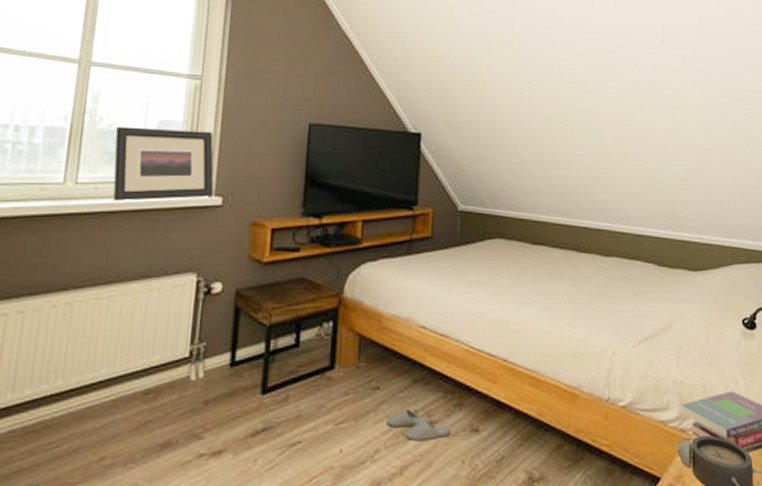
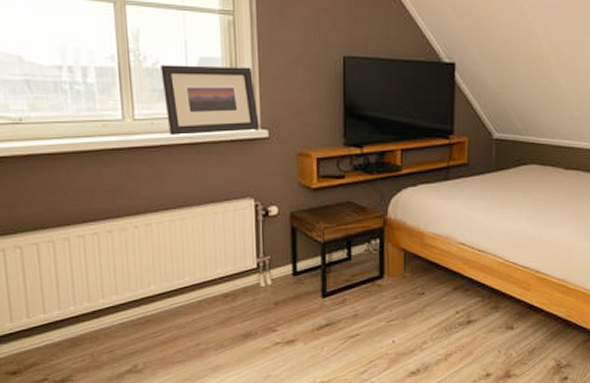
slippers: present [386,408,451,442] -> none [431,310,489,336]

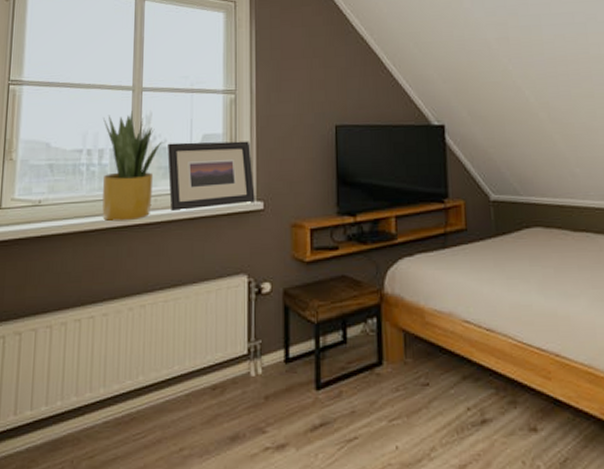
planter: none [83,26,154,143] -> present [102,111,163,222]

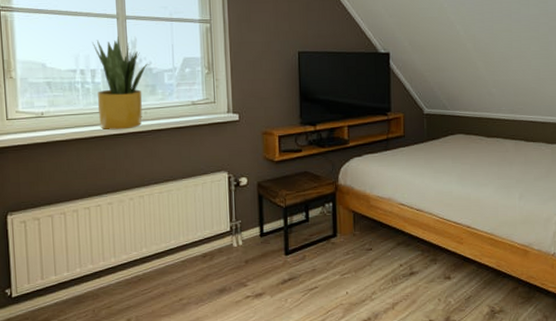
picture frame: present [167,141,255,211] -> none [153,64,231,121]

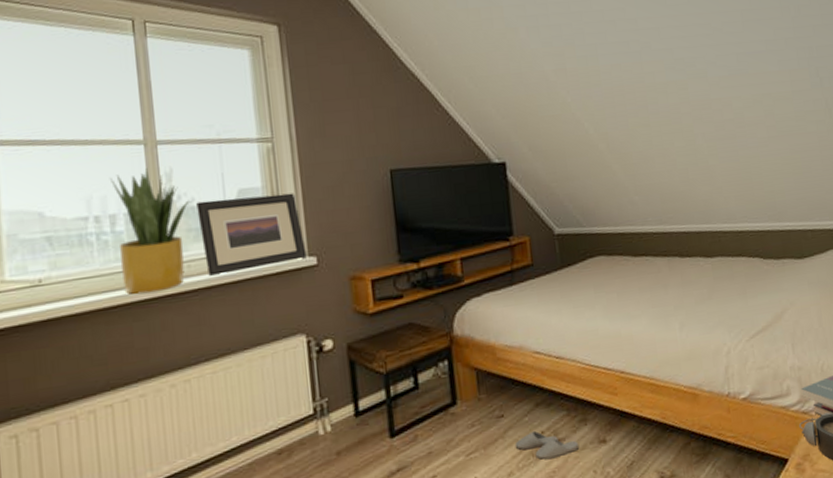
picture frame: none [153,64,231,121] -> present [196,193,307,276]
slippers: none [379,263,429,286] -> present [515,430,580,460]

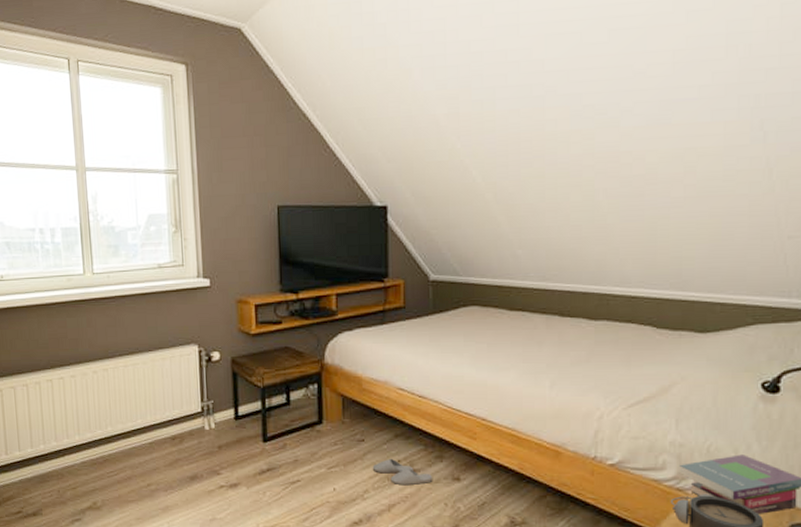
planter: present [111,168,190,295] -> none [51,191,110,296]
picture frame: present [196,193,307,276] -> none [115,221,202,286]

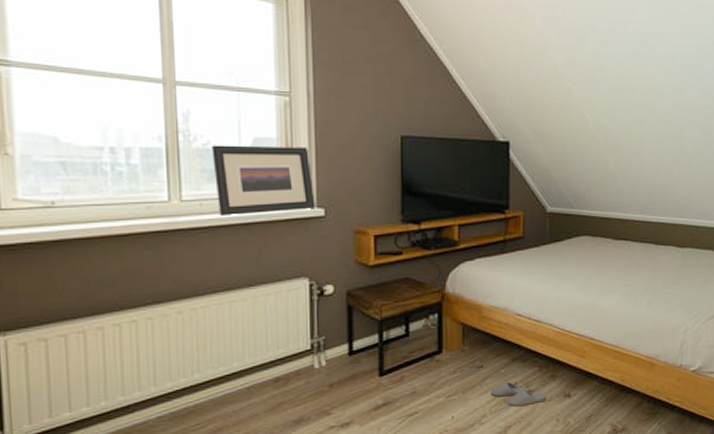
picture frame: none [115,221,202,286] -> present [212,145,315,216]

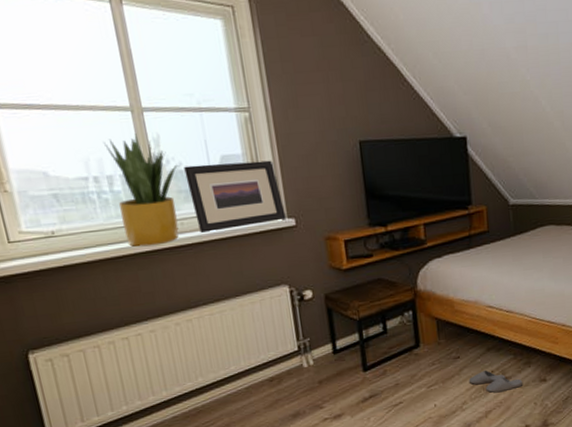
planter: none [128,107,205,226] -> present [104,134,179,247]

